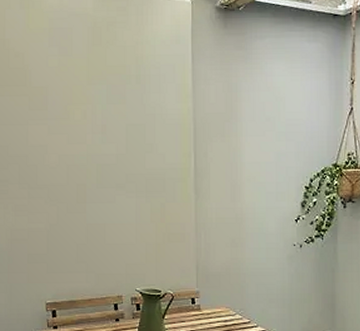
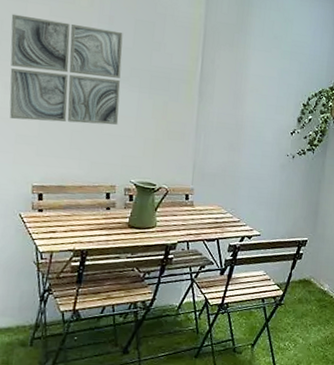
wall art: none [15,138,119,240] -> present [9,14,123,125]

